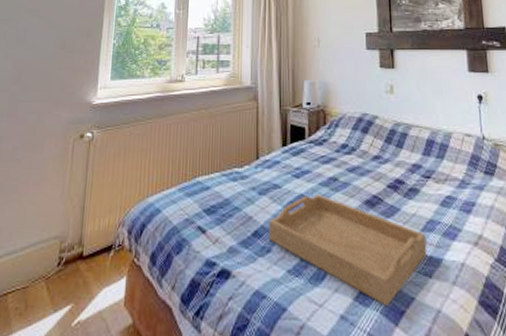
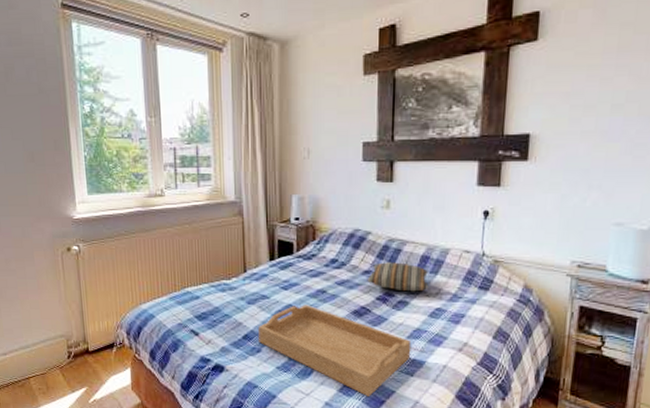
pillow: none [377,147,437,178] -> present [367,262,429,292]

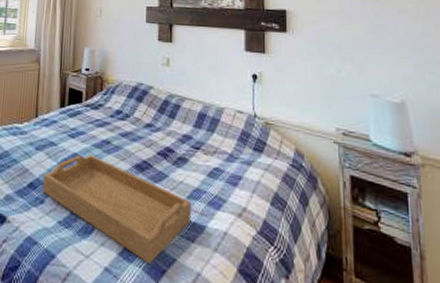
pillow: present [367,262,429,292] -> none [149,117,206,149]

